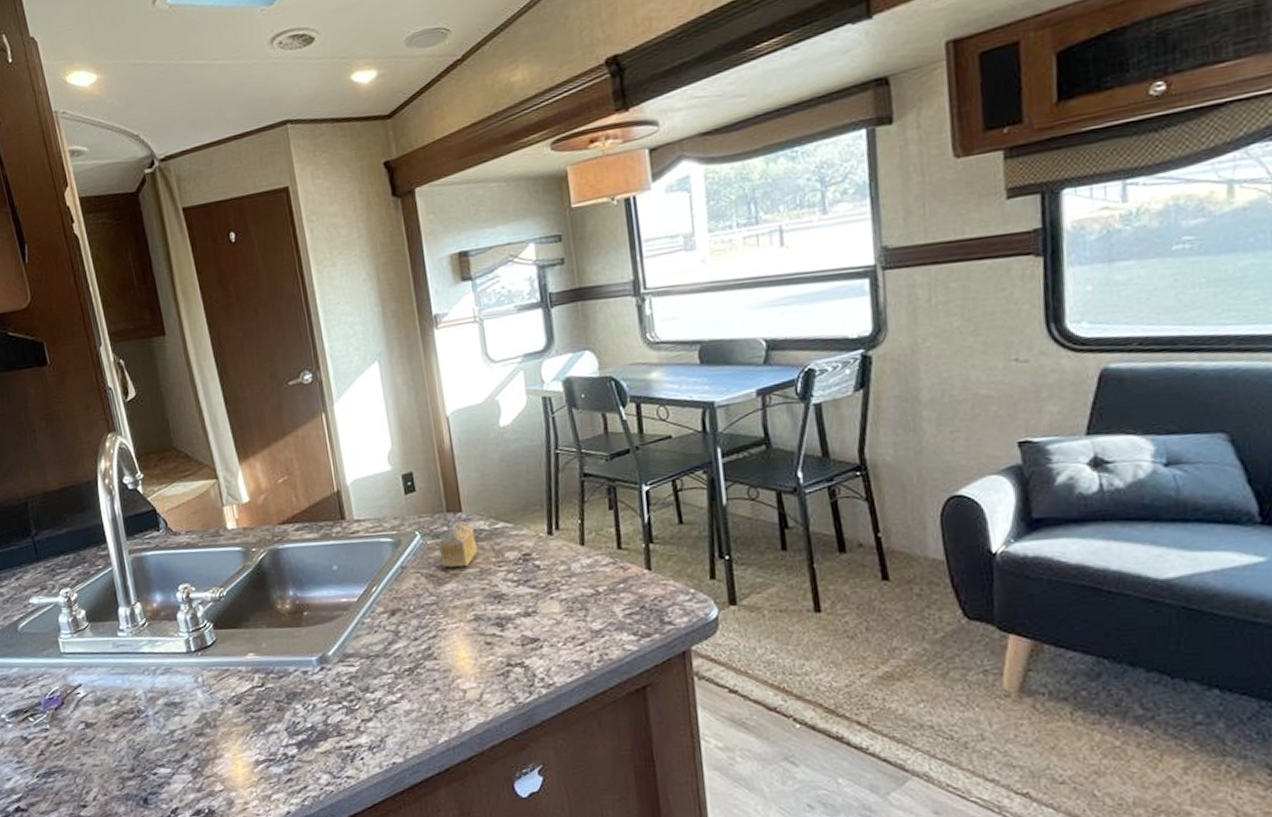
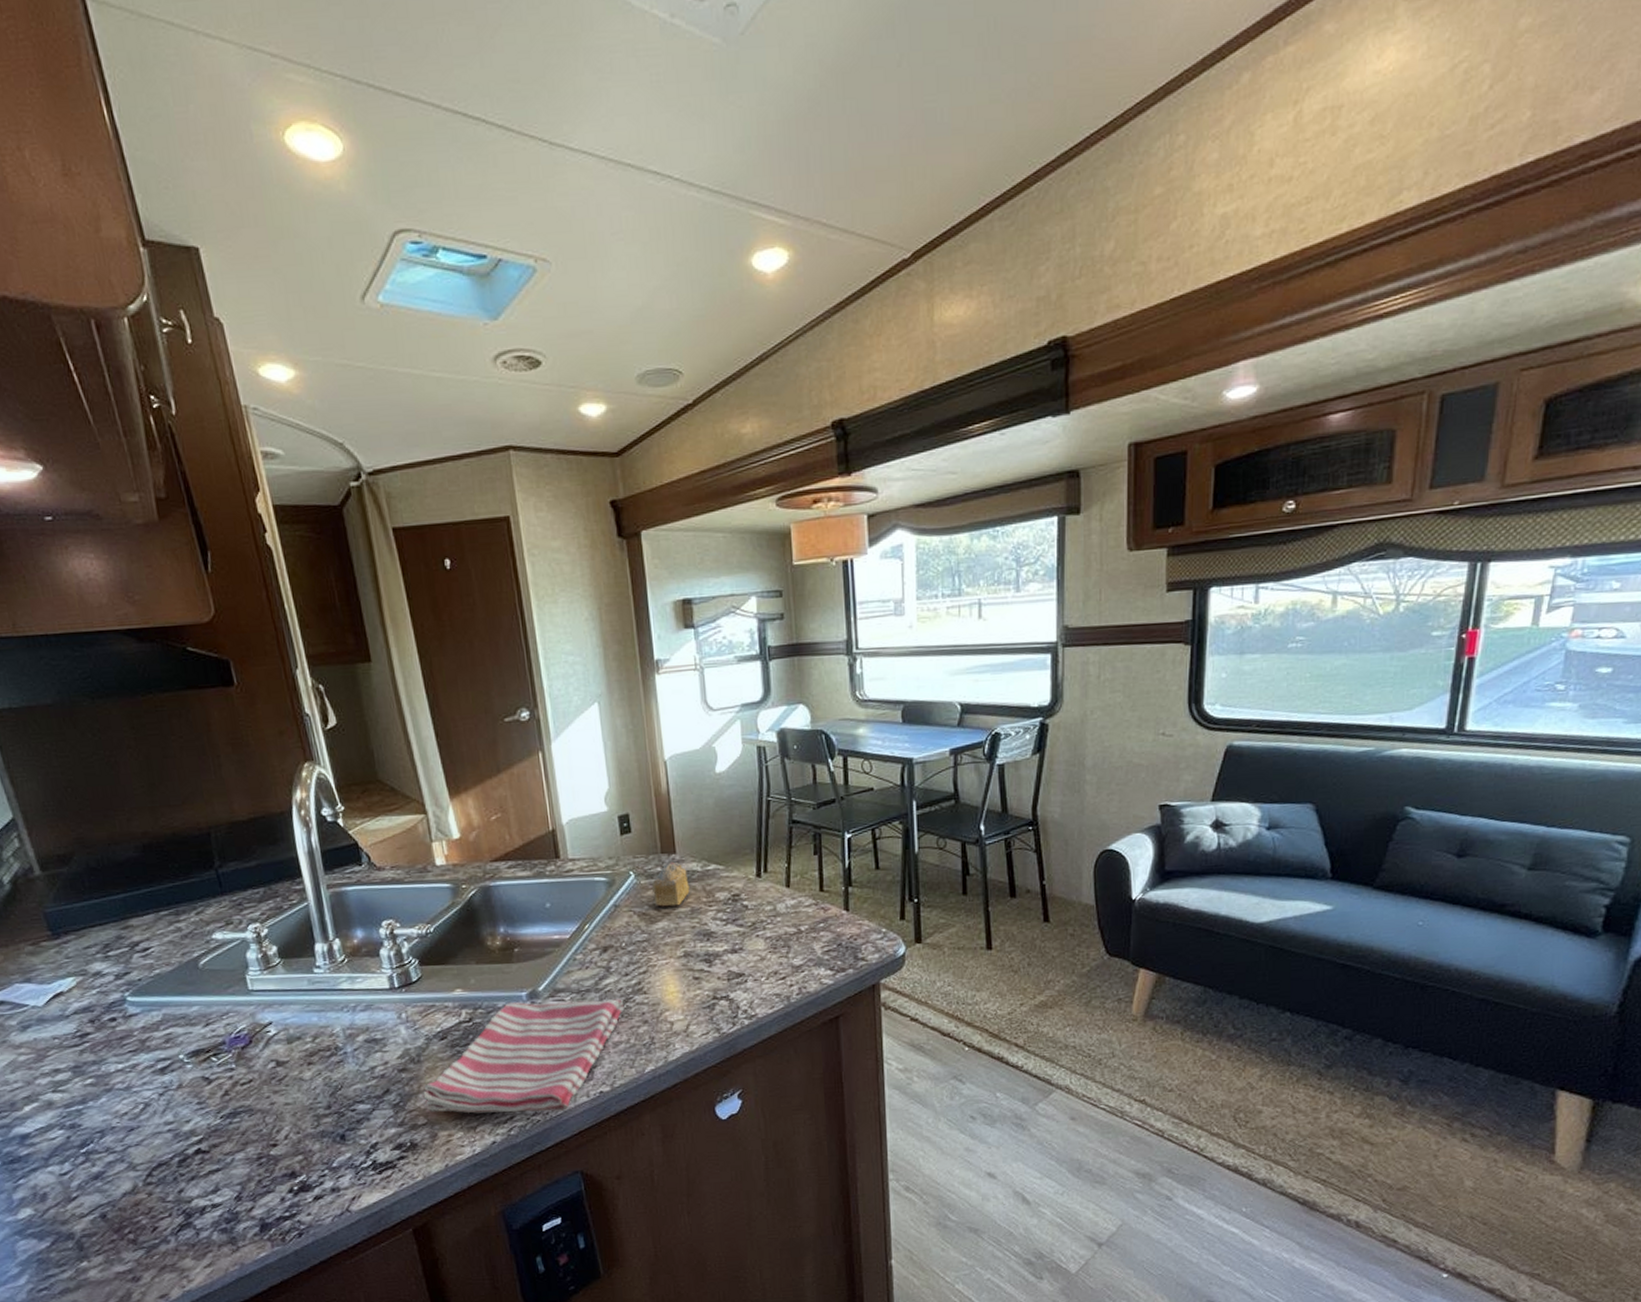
dish towel: none [218,664,415,783] -> present [422,999,625,1113]

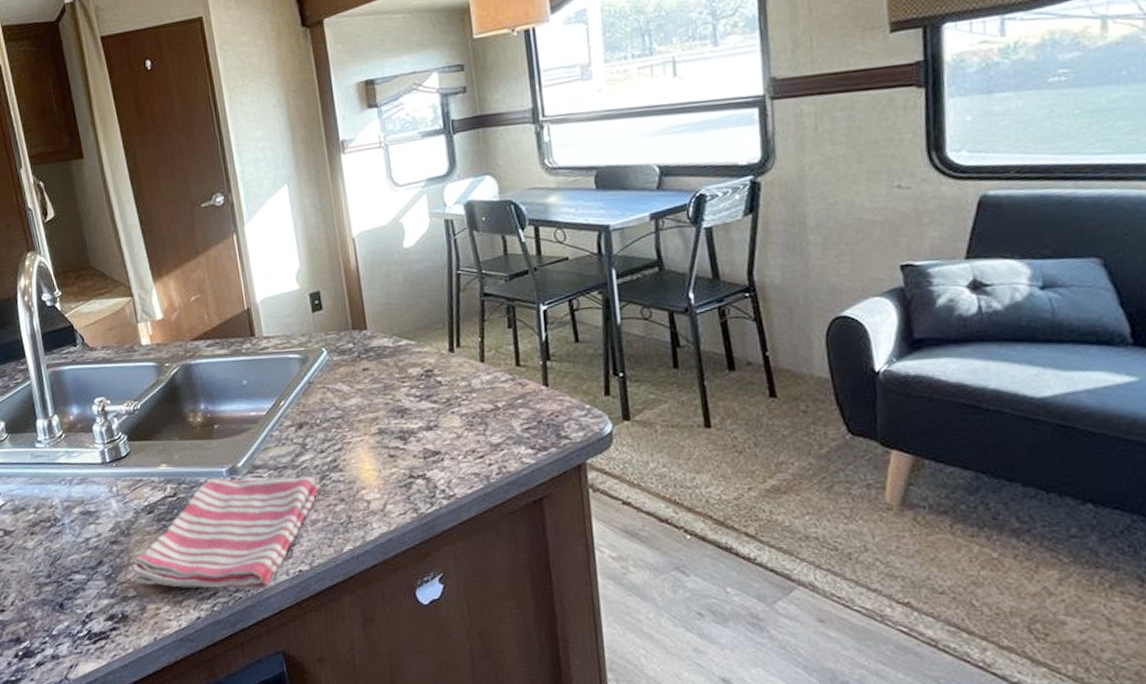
cake slice: present [652,861,690,907] -> none [344,338,382,383]

